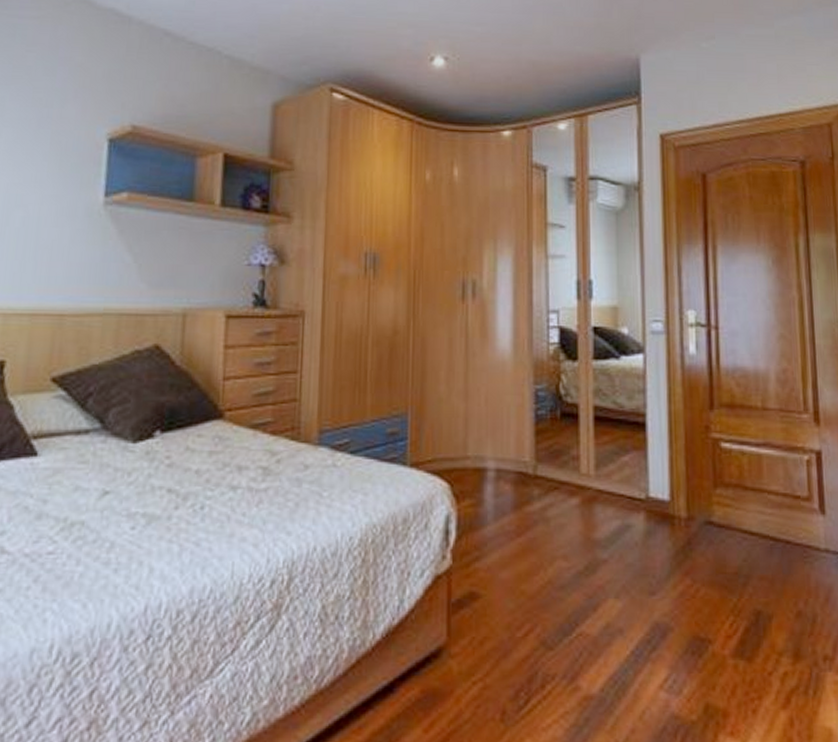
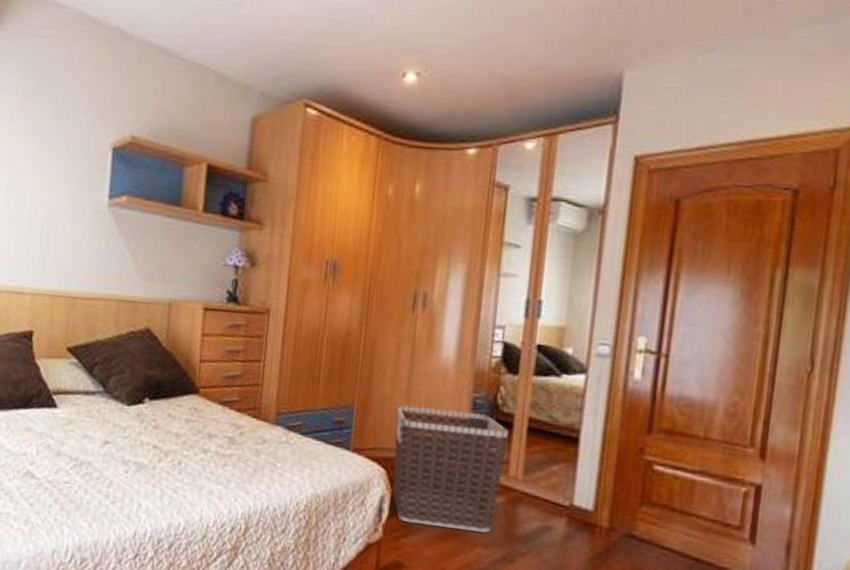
clothes hamper: none [454,406,576,543] -> present [392,405,510,533]

